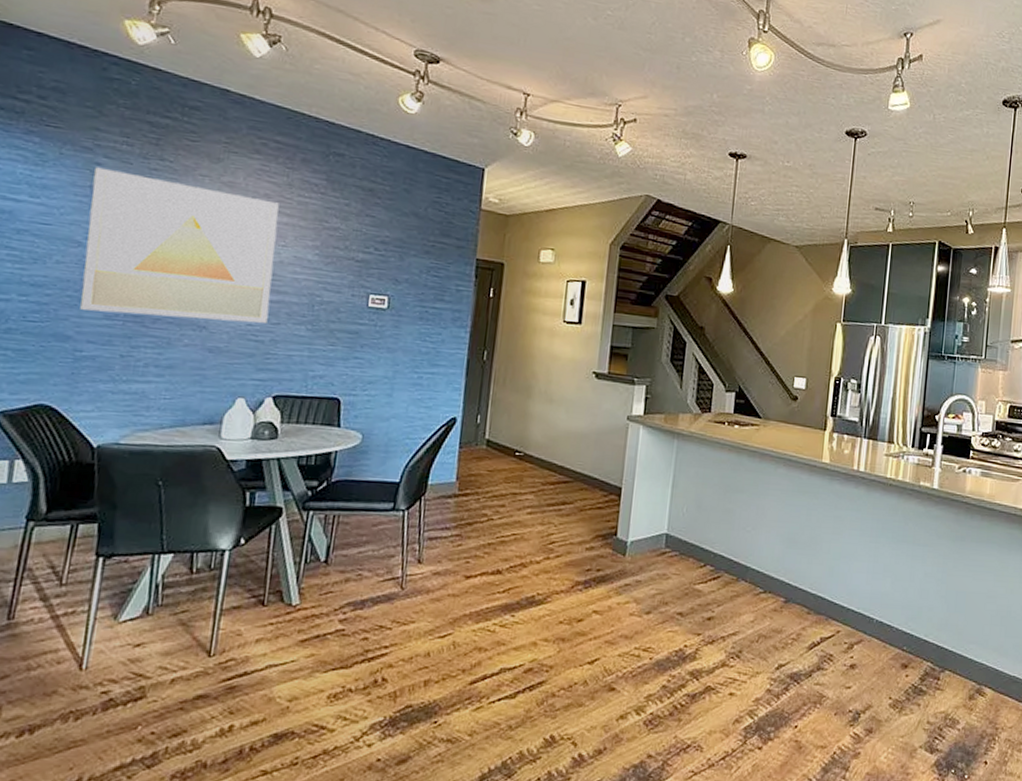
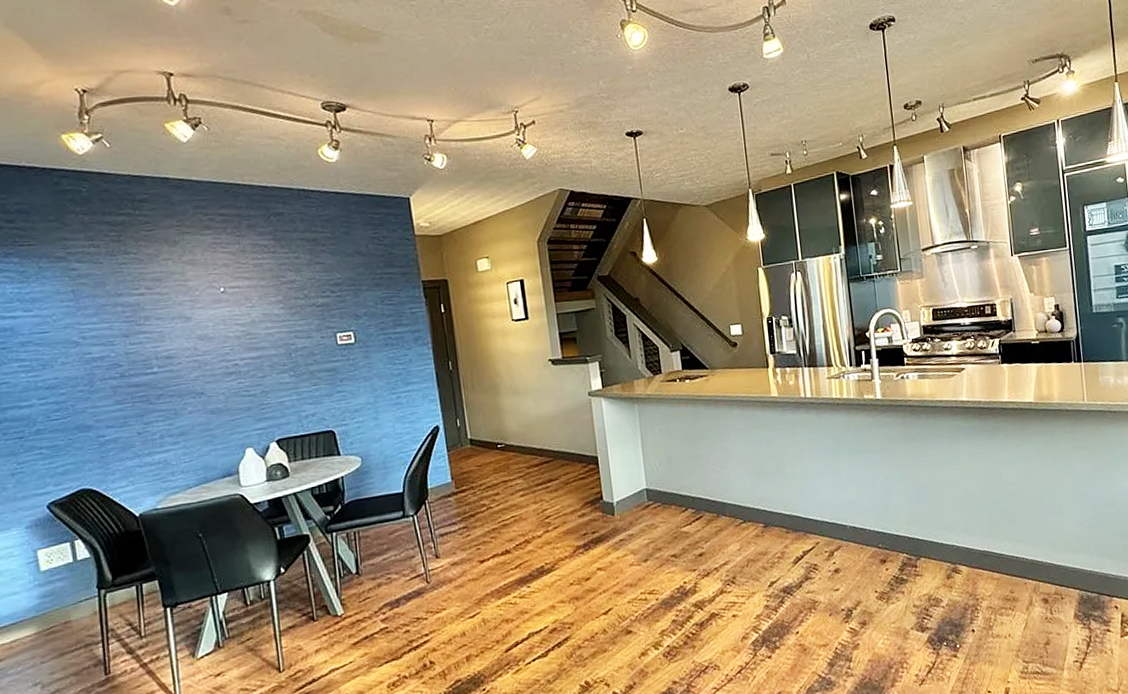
wall art: present [80,167,279,323] -> none [72,269,255,401]

